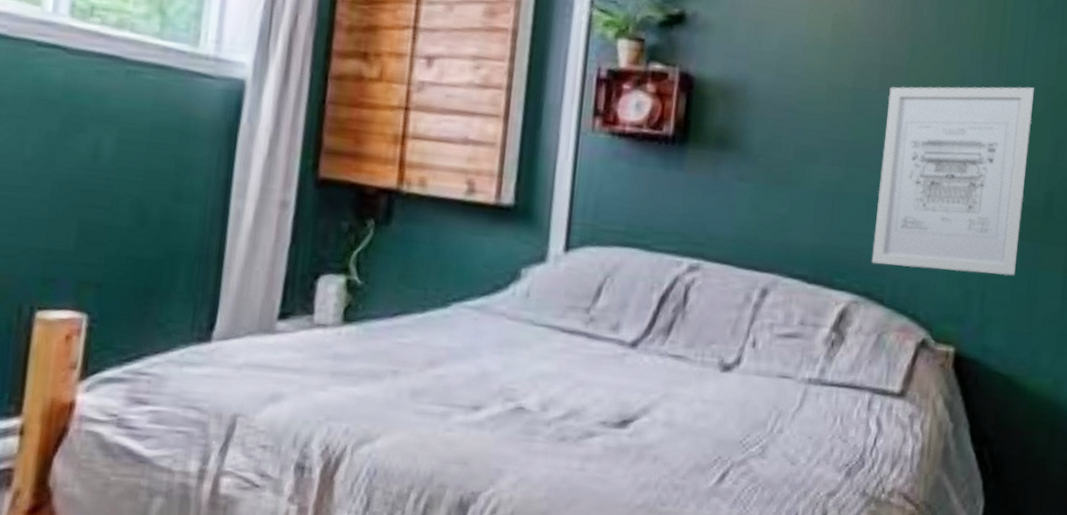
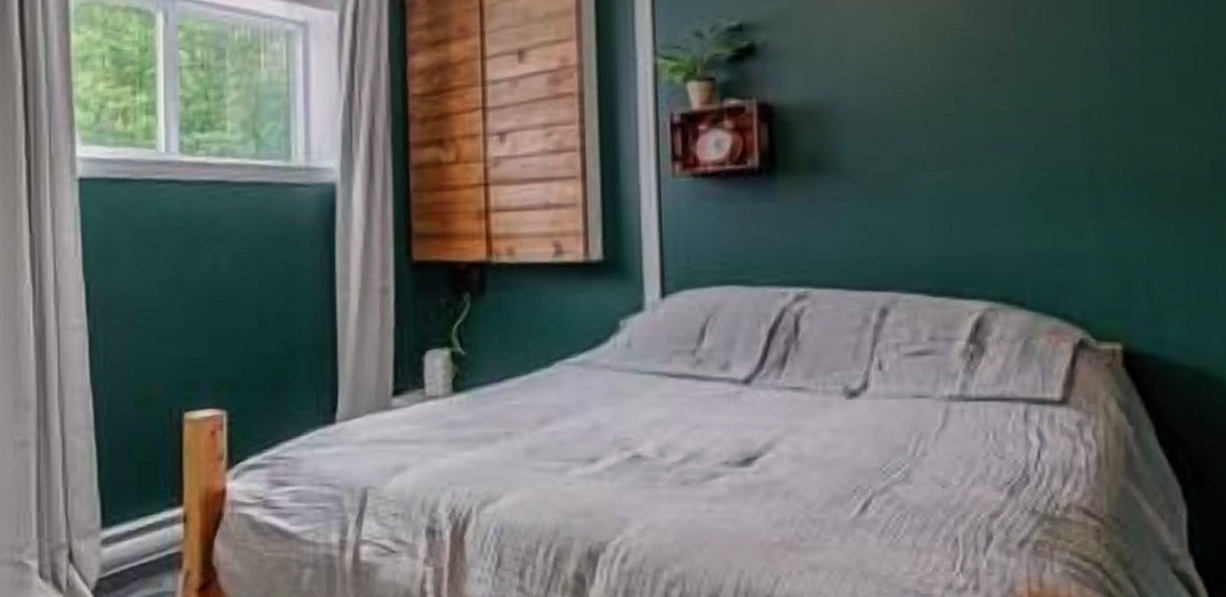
wall art: present [871,86,1034,276] -> none [998,48,1187,267]

